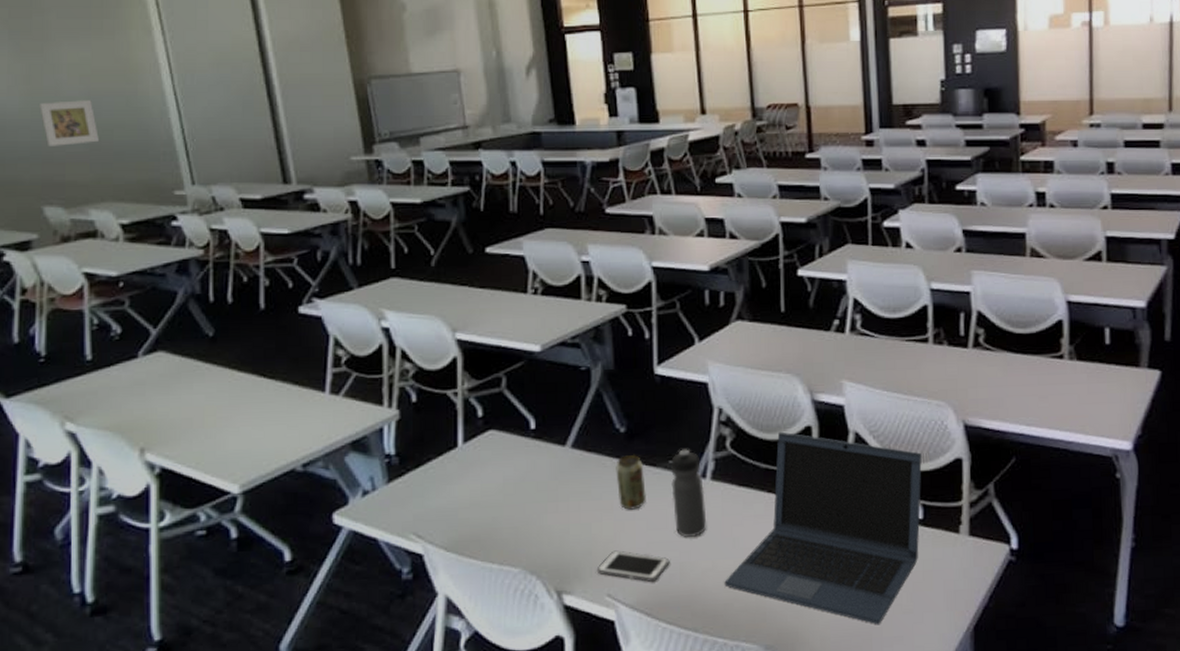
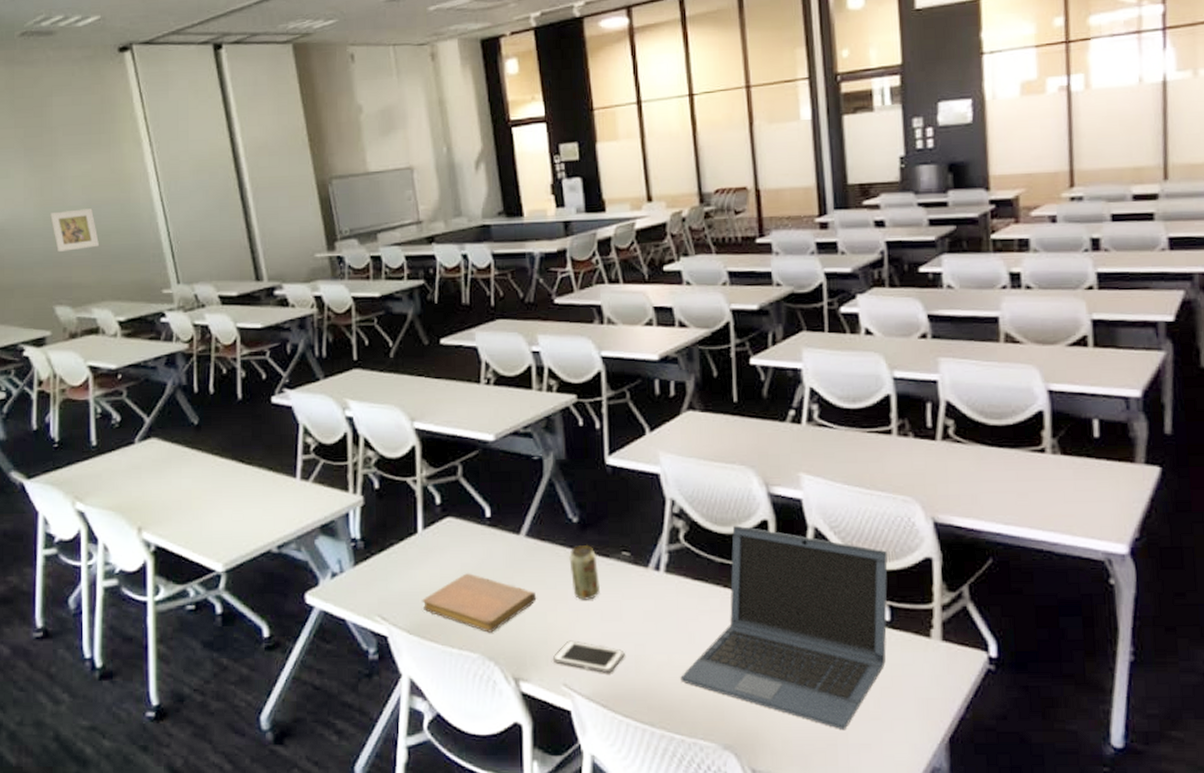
notebook: none [461,486,582,547] -> present [422,573,537,633]
water bottle: present [671,449,707,538] -> none [624,540,662,631]

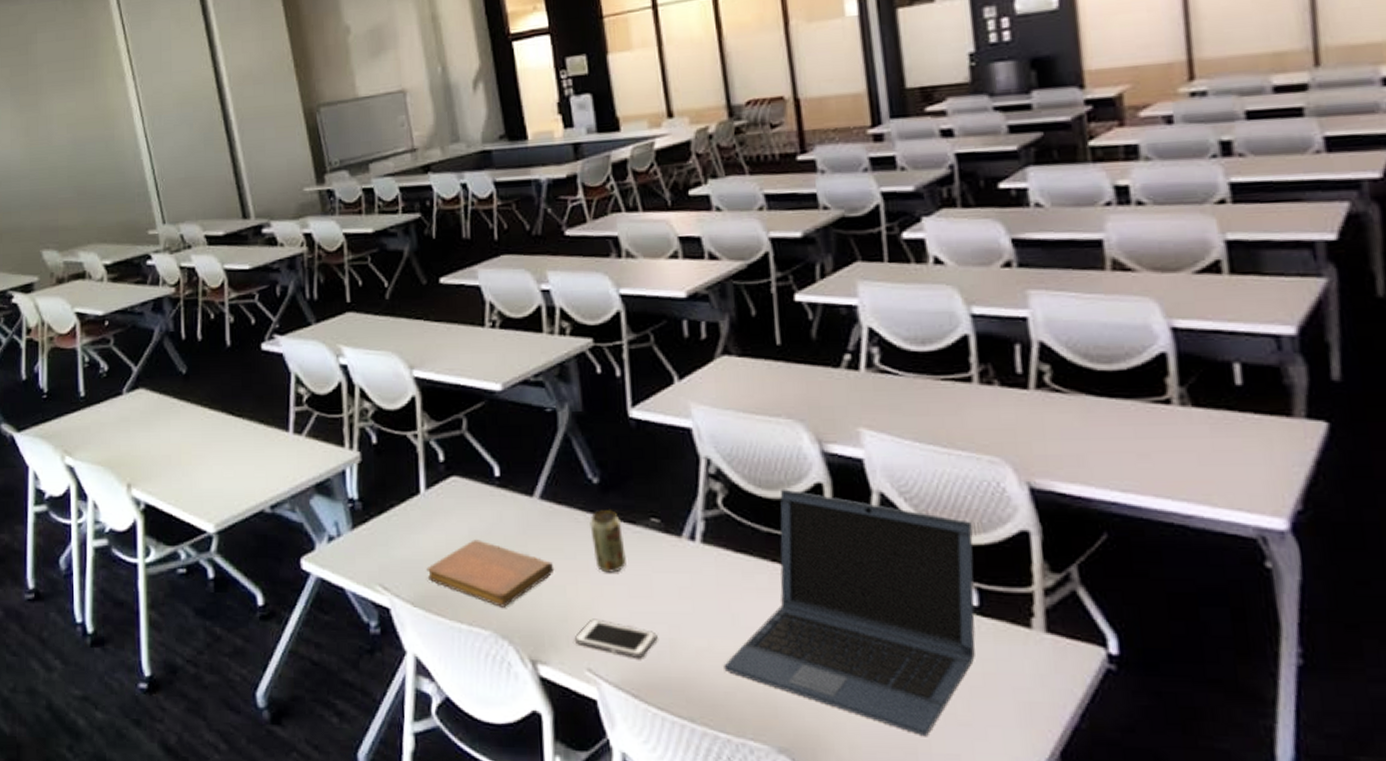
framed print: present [50,209,99,252] -> none [36,147,84,193]

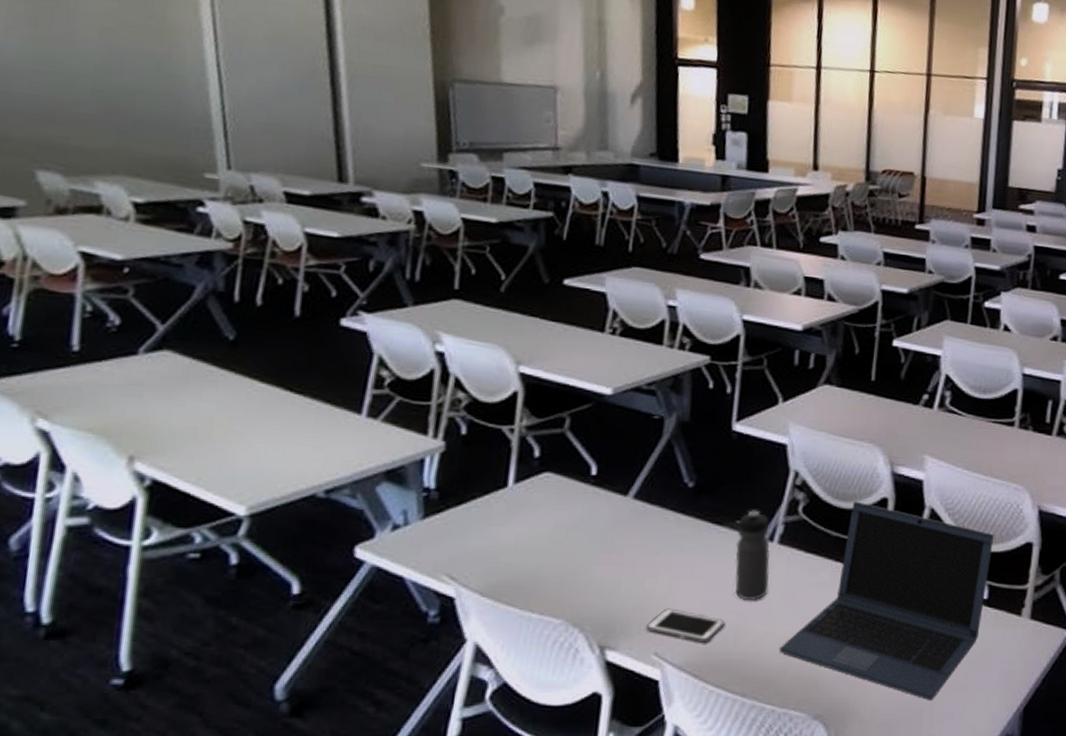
notebook: present [426,539,555,608] -> none [502,533,638,598]
beverage can: present [590,510,626,573] -> none [678,511,709,568]
water bottle: none [653,505,700,610] -> present [735,510,771,601]

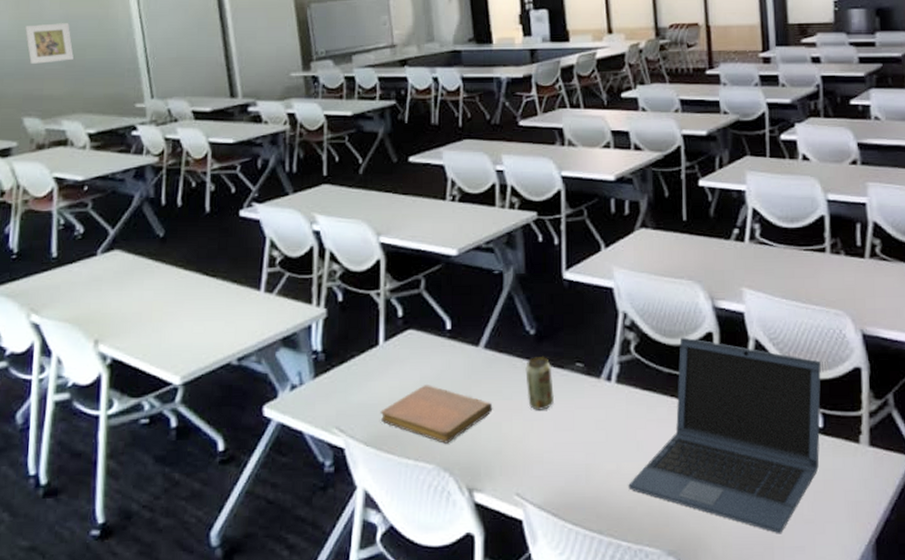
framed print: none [44,52,117,107] -> present [25,23,74,64]
notebook: none [502,533,638,598] -> present [380,385,493,444]
cell phone: present [645,608,725,643] -> none [506,450,576,482]
beverage can: none [678,511,709,568] -> present [525,357,554,410]
water bottle: present [735,510,771,601] -> none [578,352,612,440]

